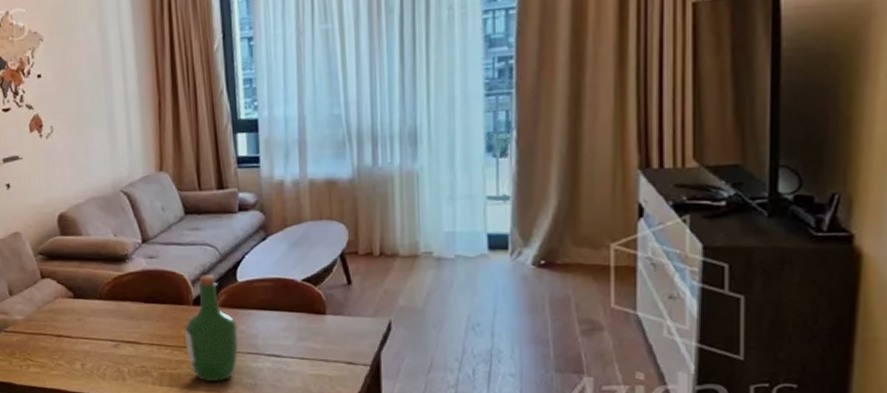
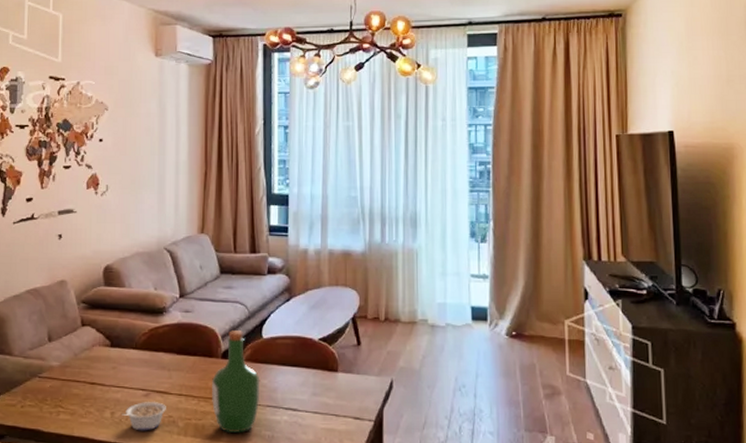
legume: none [91,351,138,382] -> present [121,401,166,431]

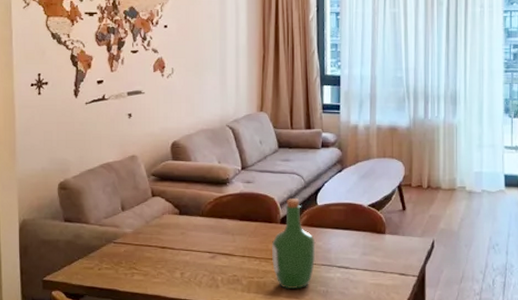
legume: present [121,401,166,431] -> none [190,262,231,289]

